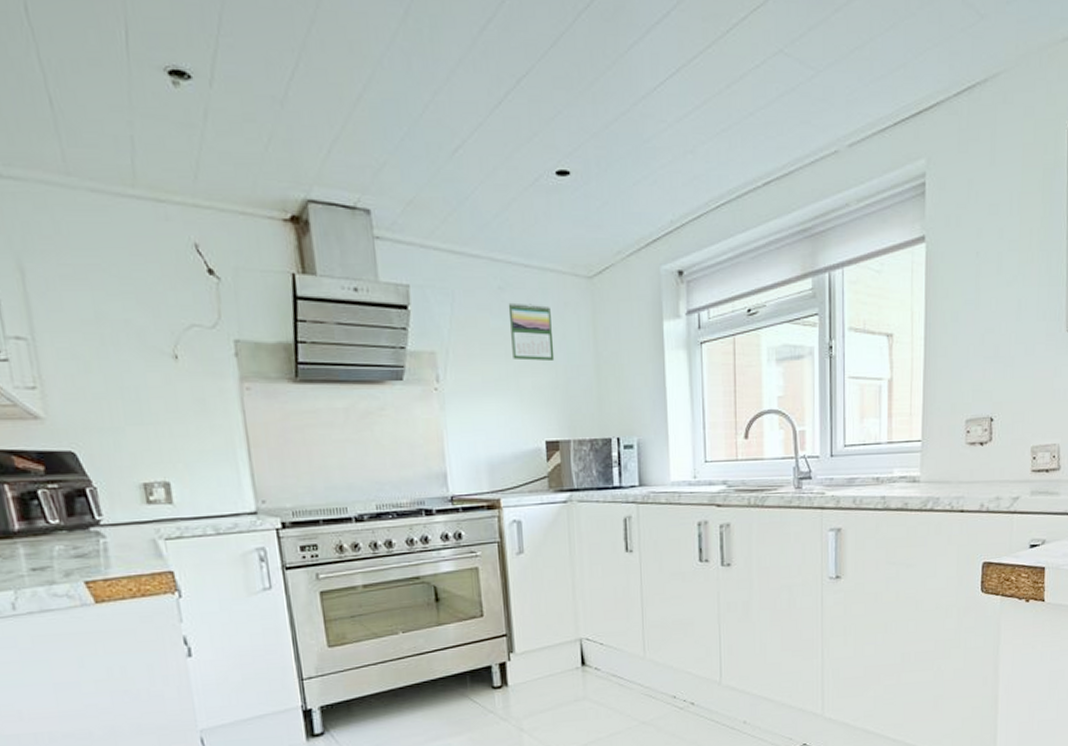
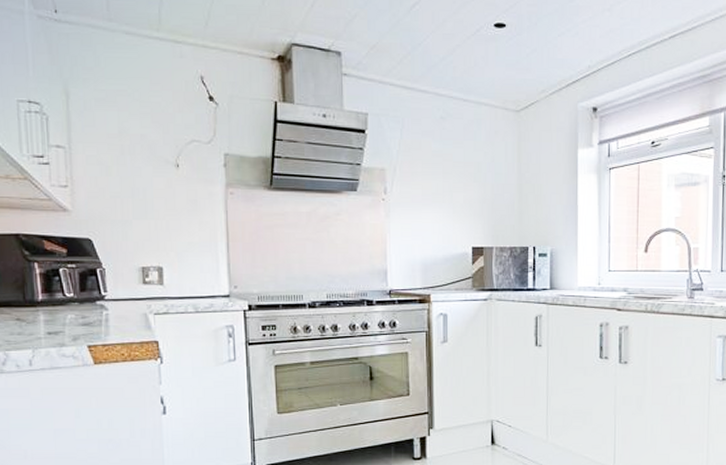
calendar: present [508,302,555,362] -> none [448,130,484,180]

